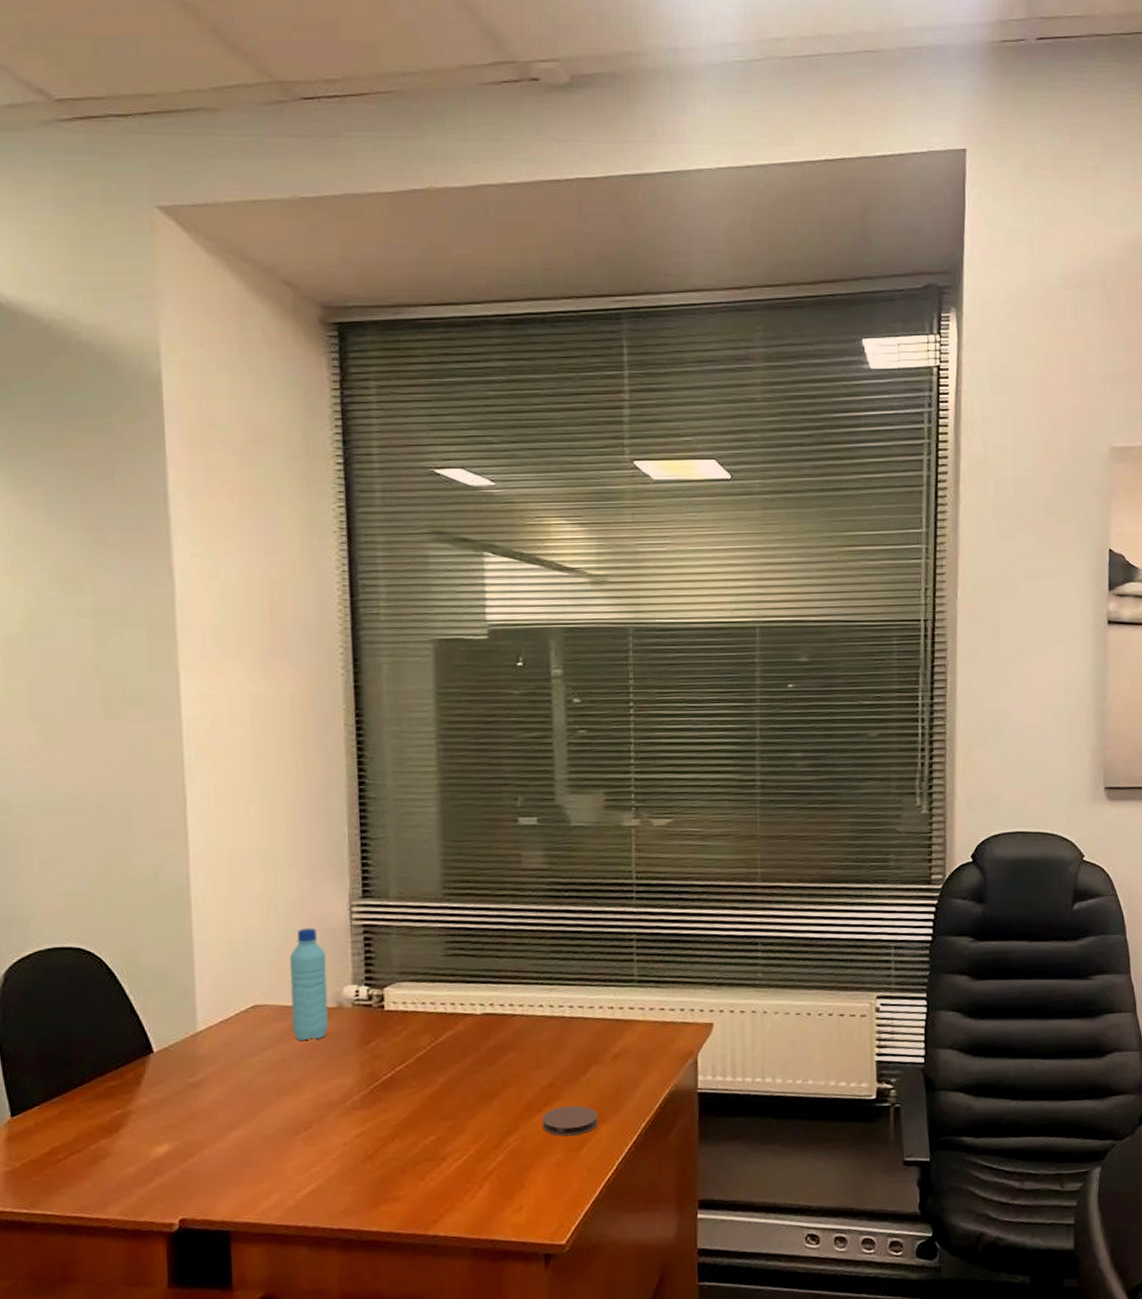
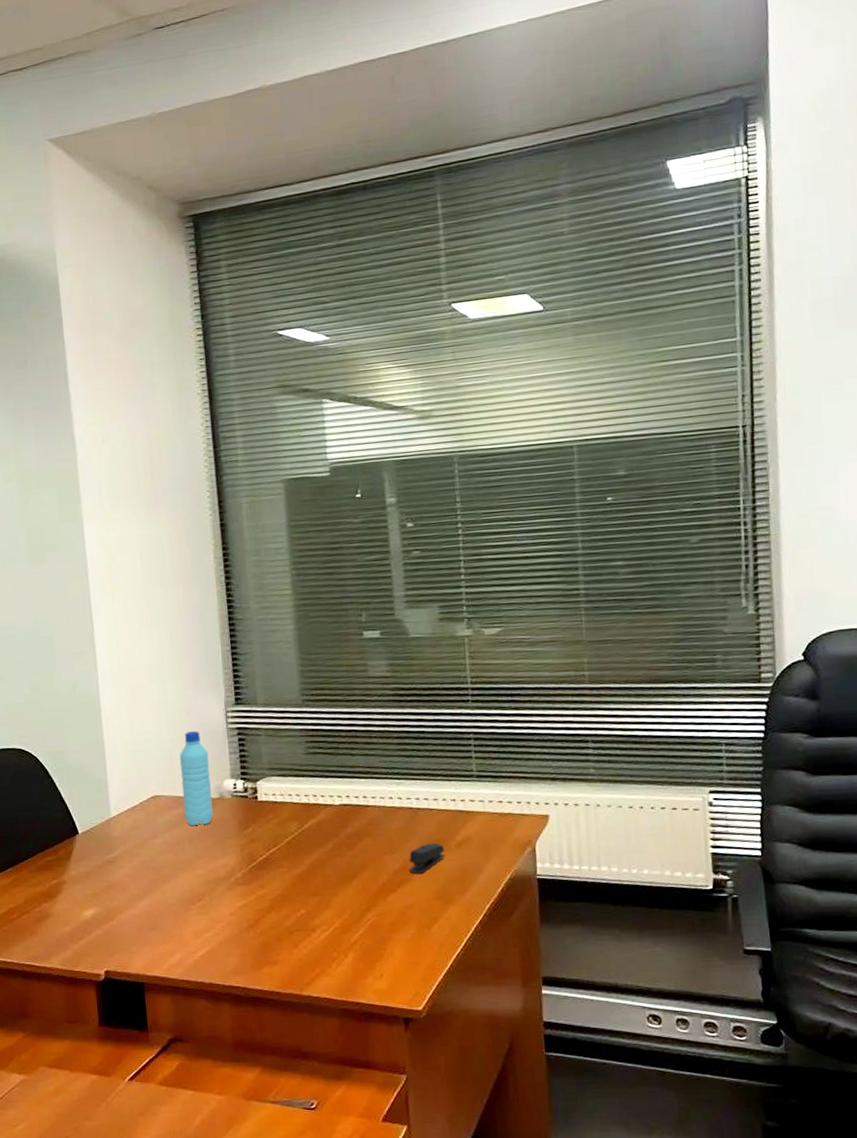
coaster: present [542,1106,598,1137] -> none [396,887,446,914]
stapler: none [558,1055,600,1092] -> present [409,842,446,875]

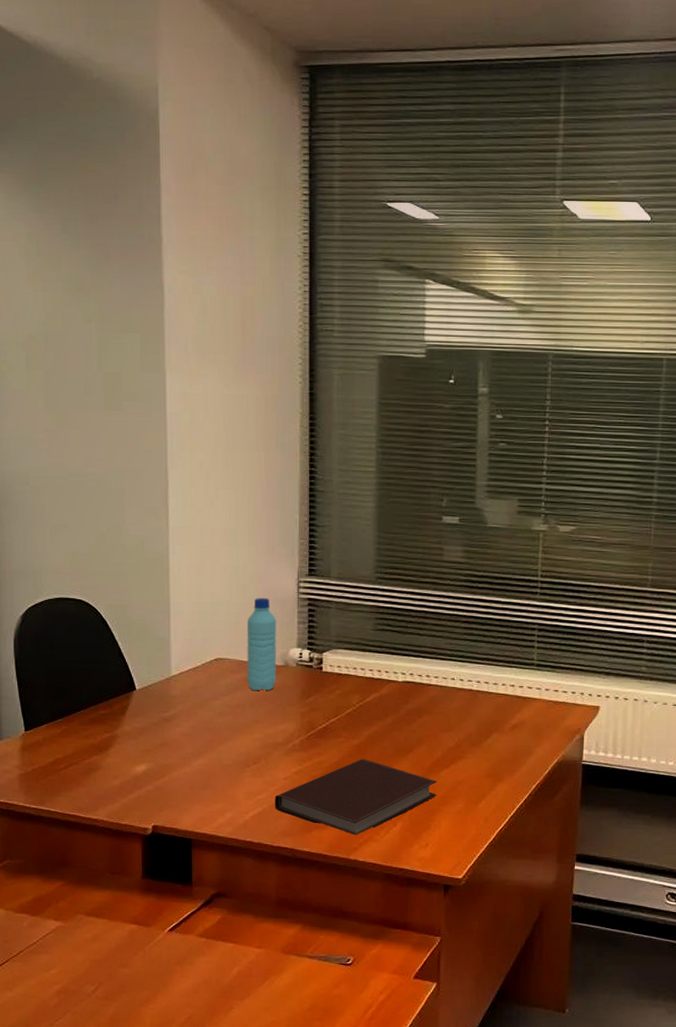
notebook: none [222,888,386,970] -> present [275,759,437,836]
stapler: present [409,842,446,875] -> none [463,724,499,753]

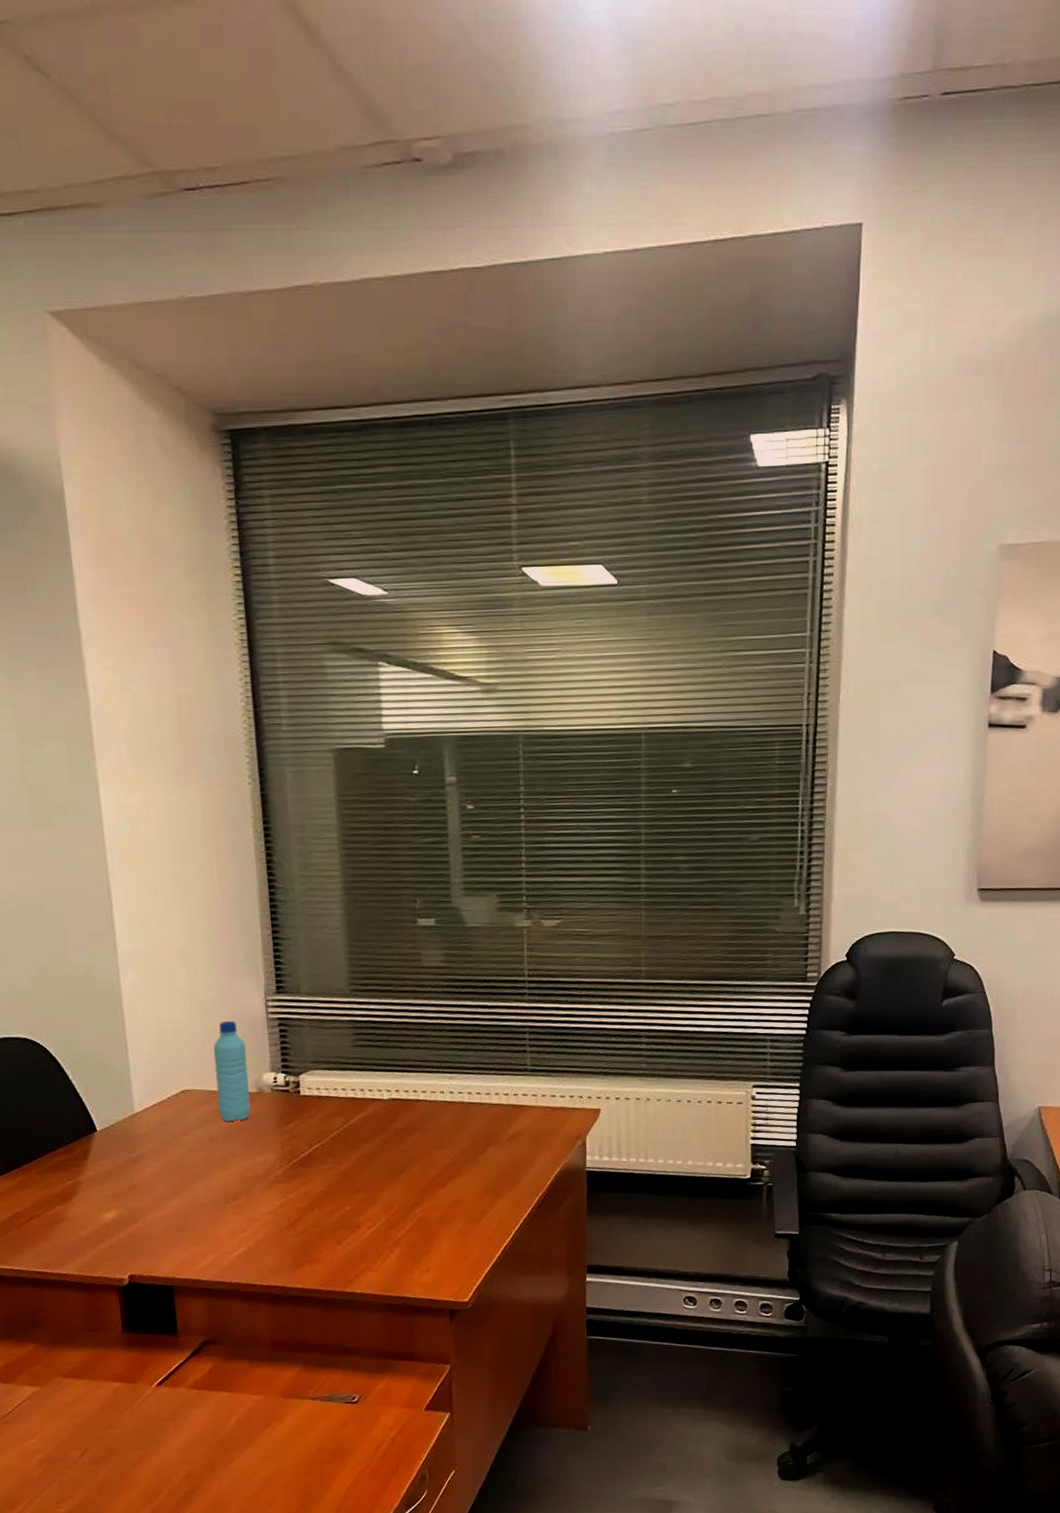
notebook: present [275,759,437,836] -> none [260,1185,434,1267]

